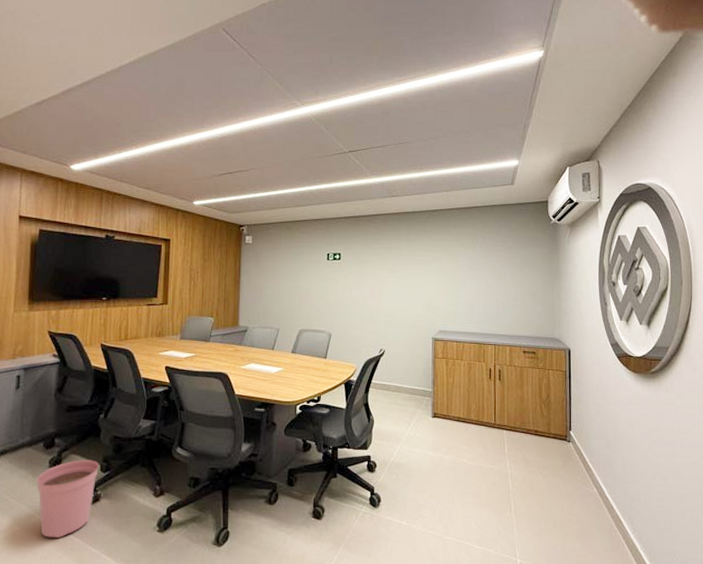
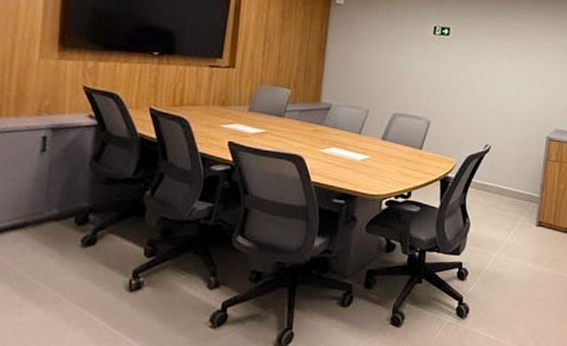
plant pot: present [37,460,99,538] -> none [65,241,142,326]

